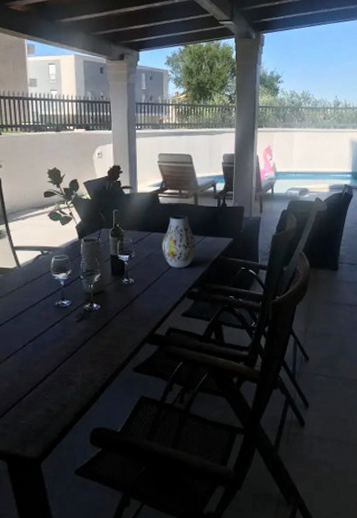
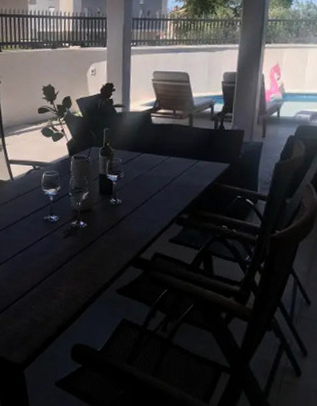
vase: present [162,215,196,268] -> none [152,136,189,192]

